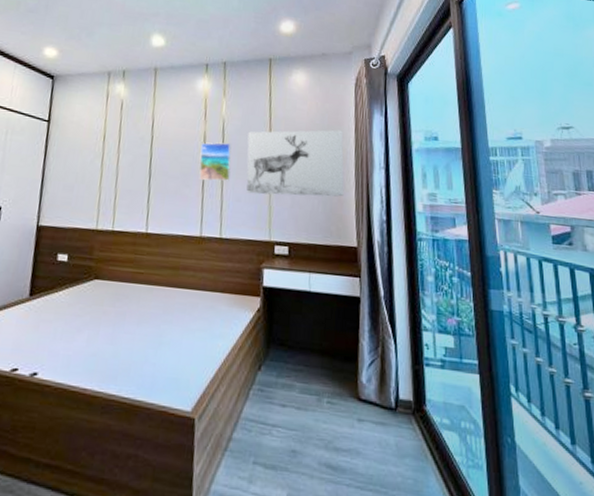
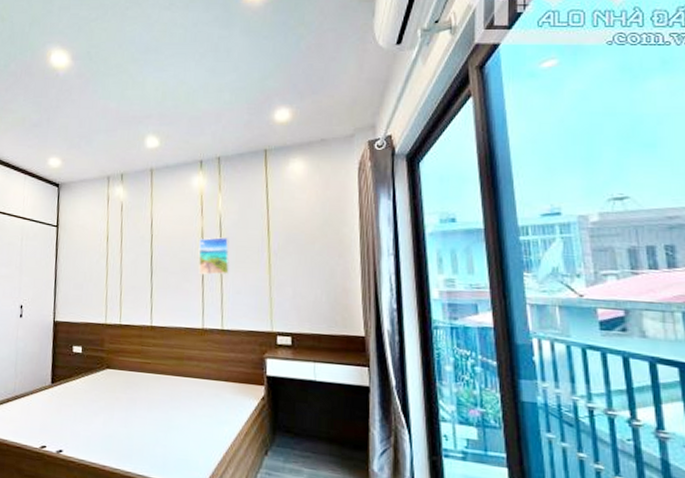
wall art: present [246,130,345,197] -> none [245,217,349,287]

